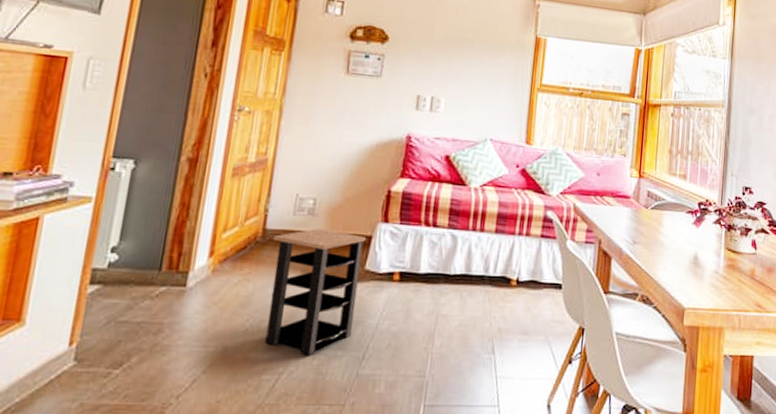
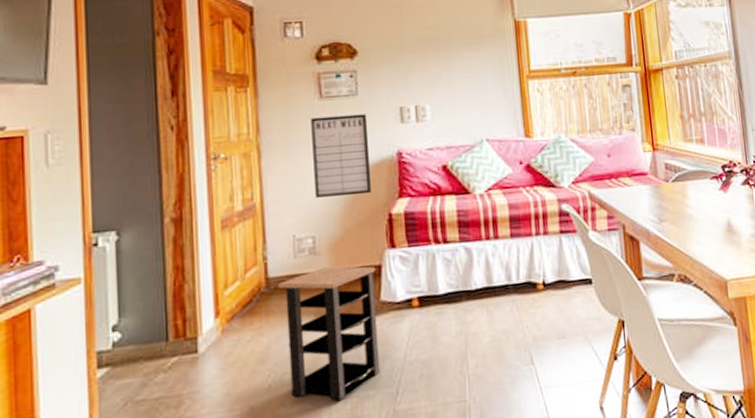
writing board: none [324,90,386,169] -> present [311,114,372,198]

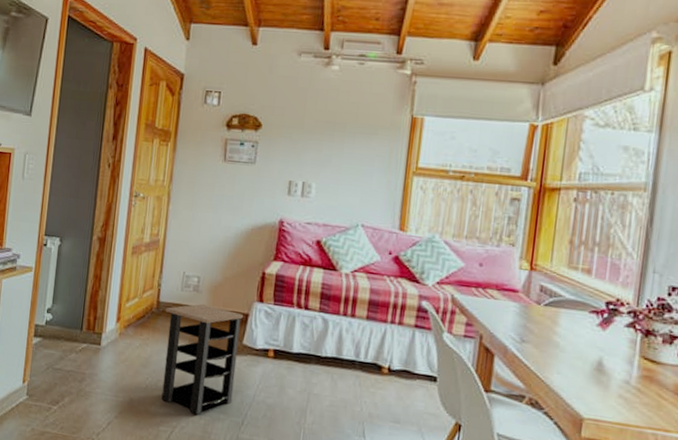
writing board: present [311,114,372,198] -> none [206,177,260,252]

